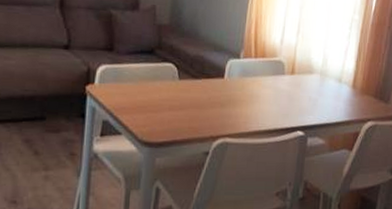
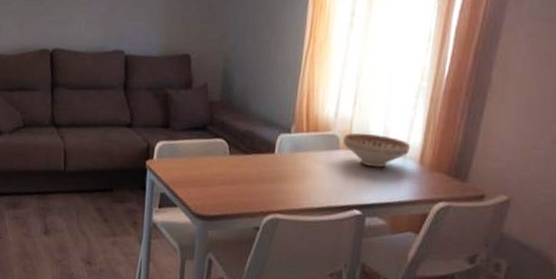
decorative bowl: none [288,59,345,92] -> present [343,133,410,168]

